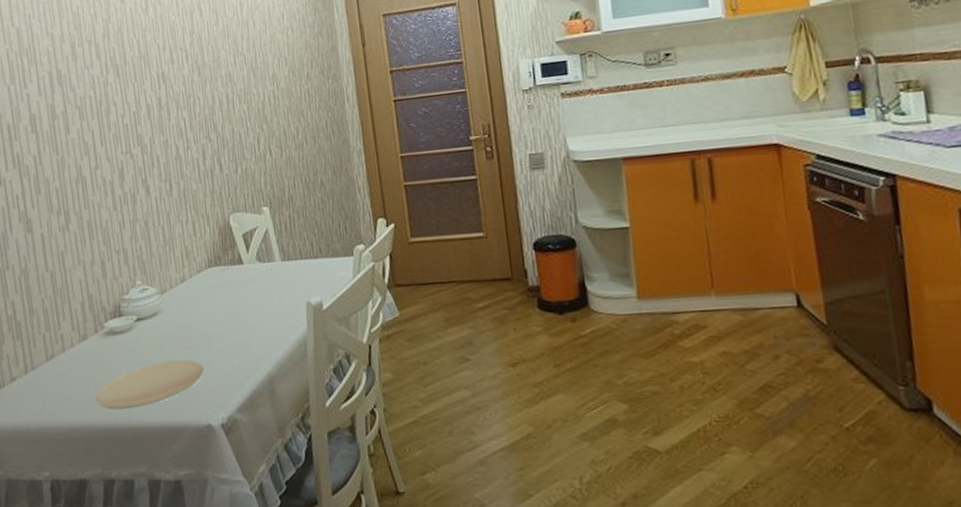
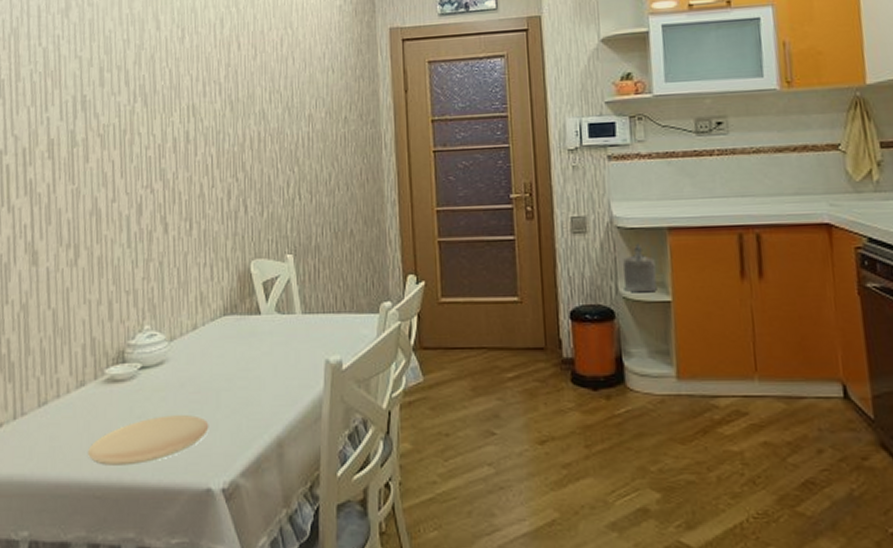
decorative jar: none [581,174,615,222] -> present [623,243,657,293]

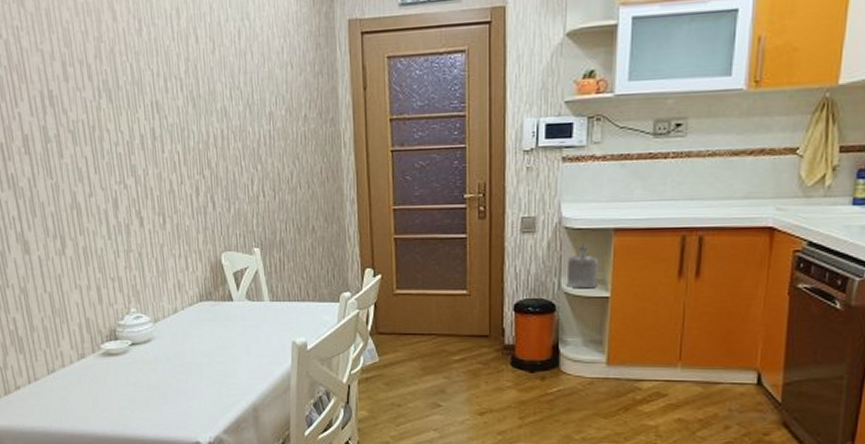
plate: present [88,415,209,466] -> none [94,384,194,422]

